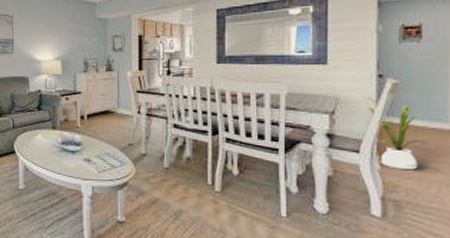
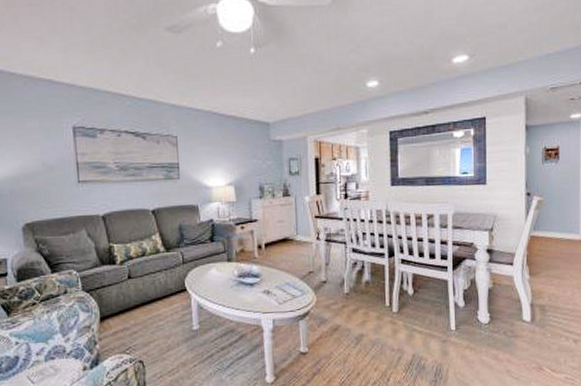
house plant: present [364,97,430,170] -> none [516,214,566,278]

